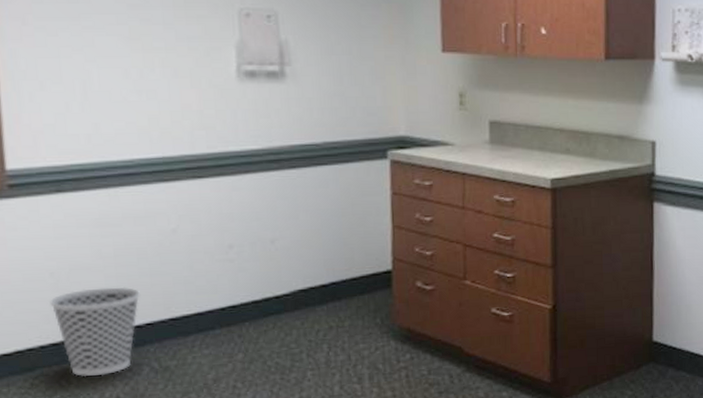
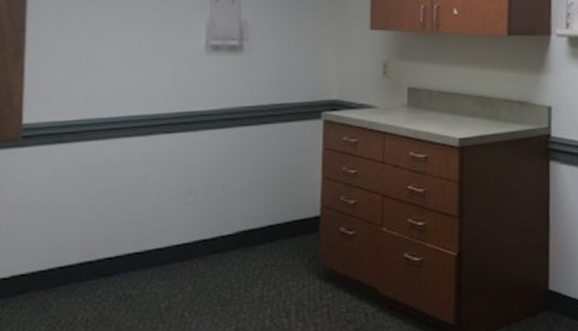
wastebasket: present [48,287,140,376] -> none [42,223,114,301]

